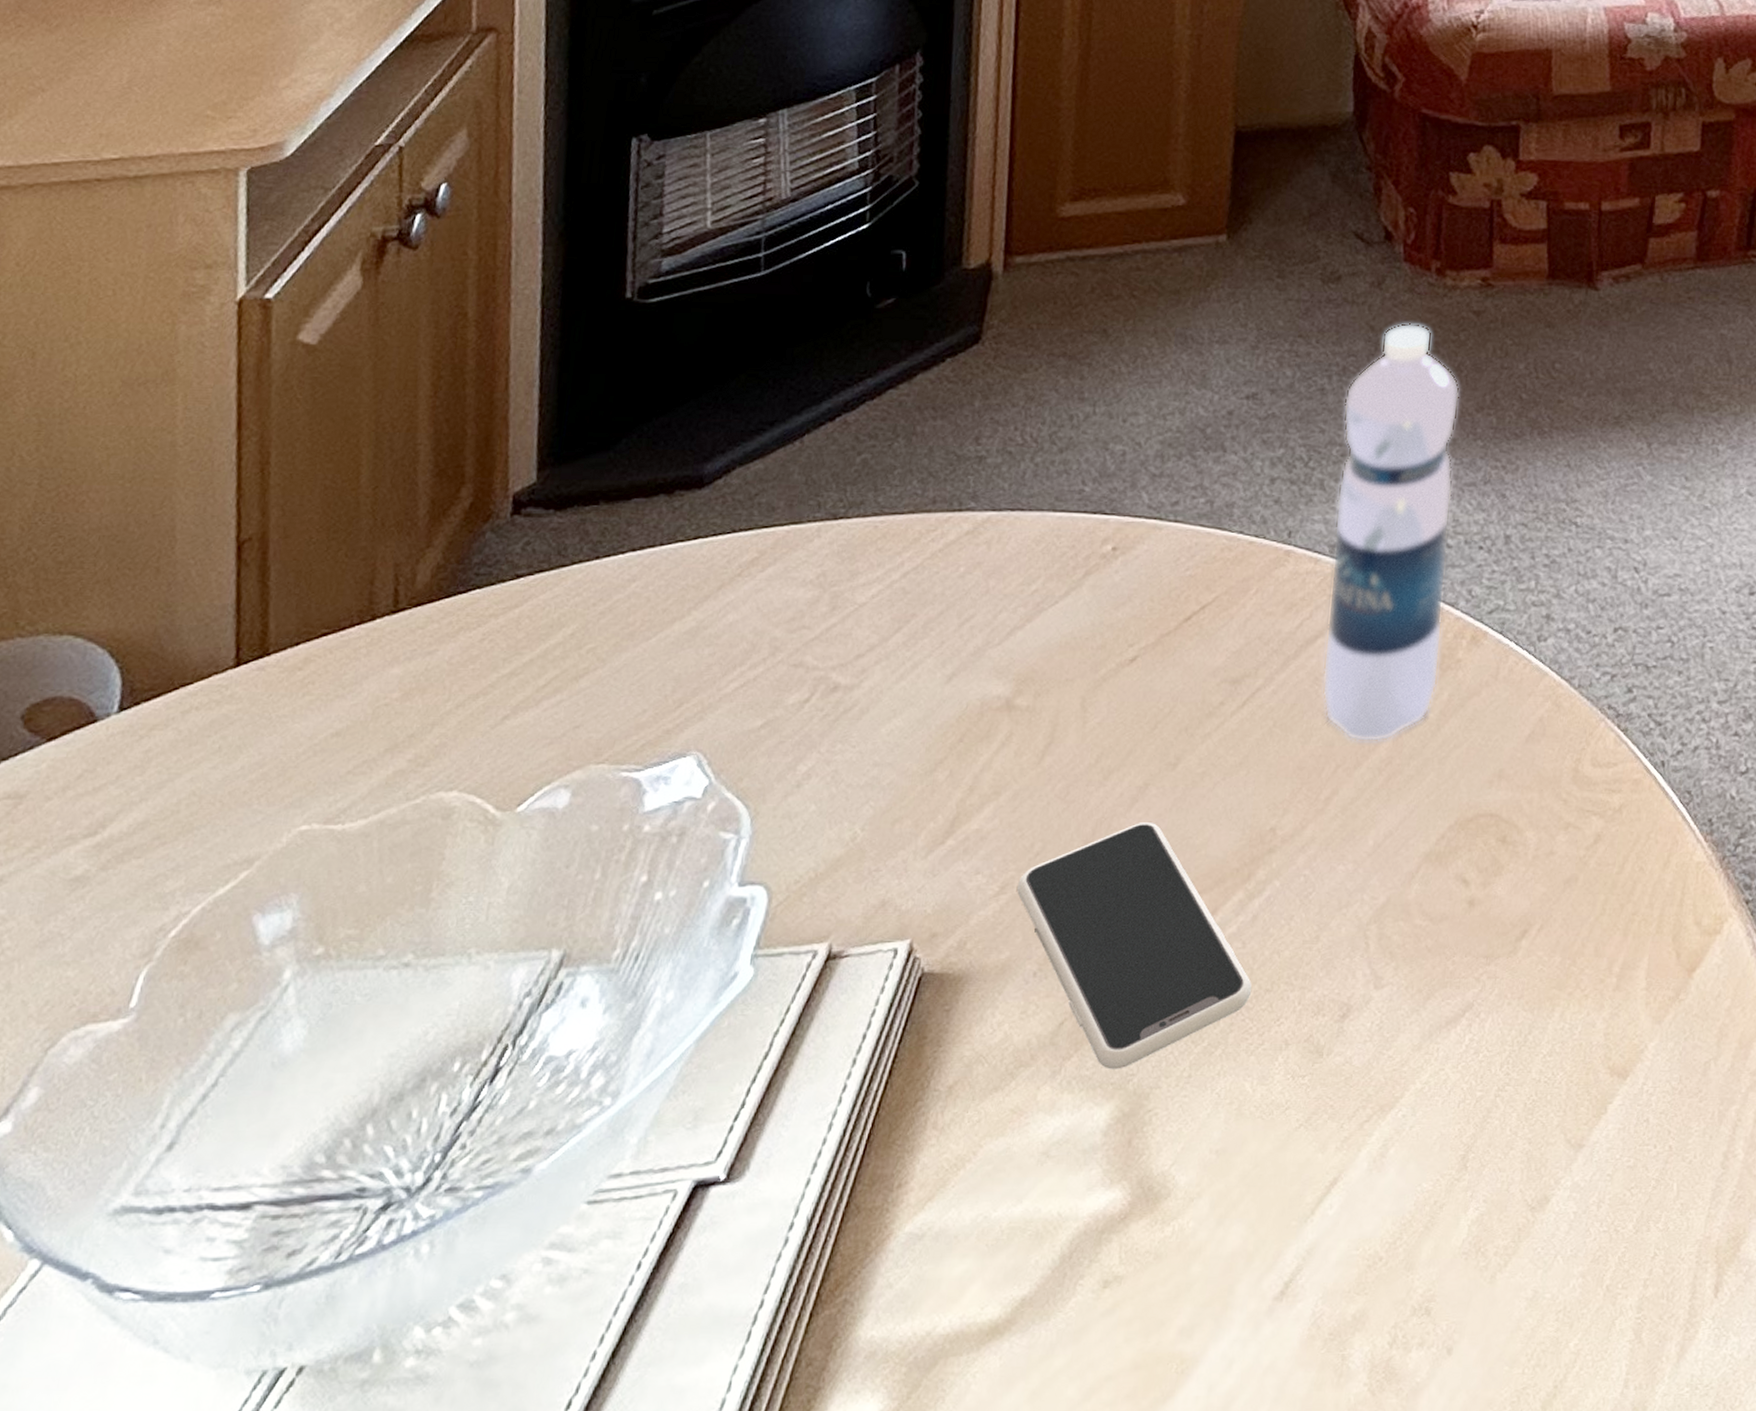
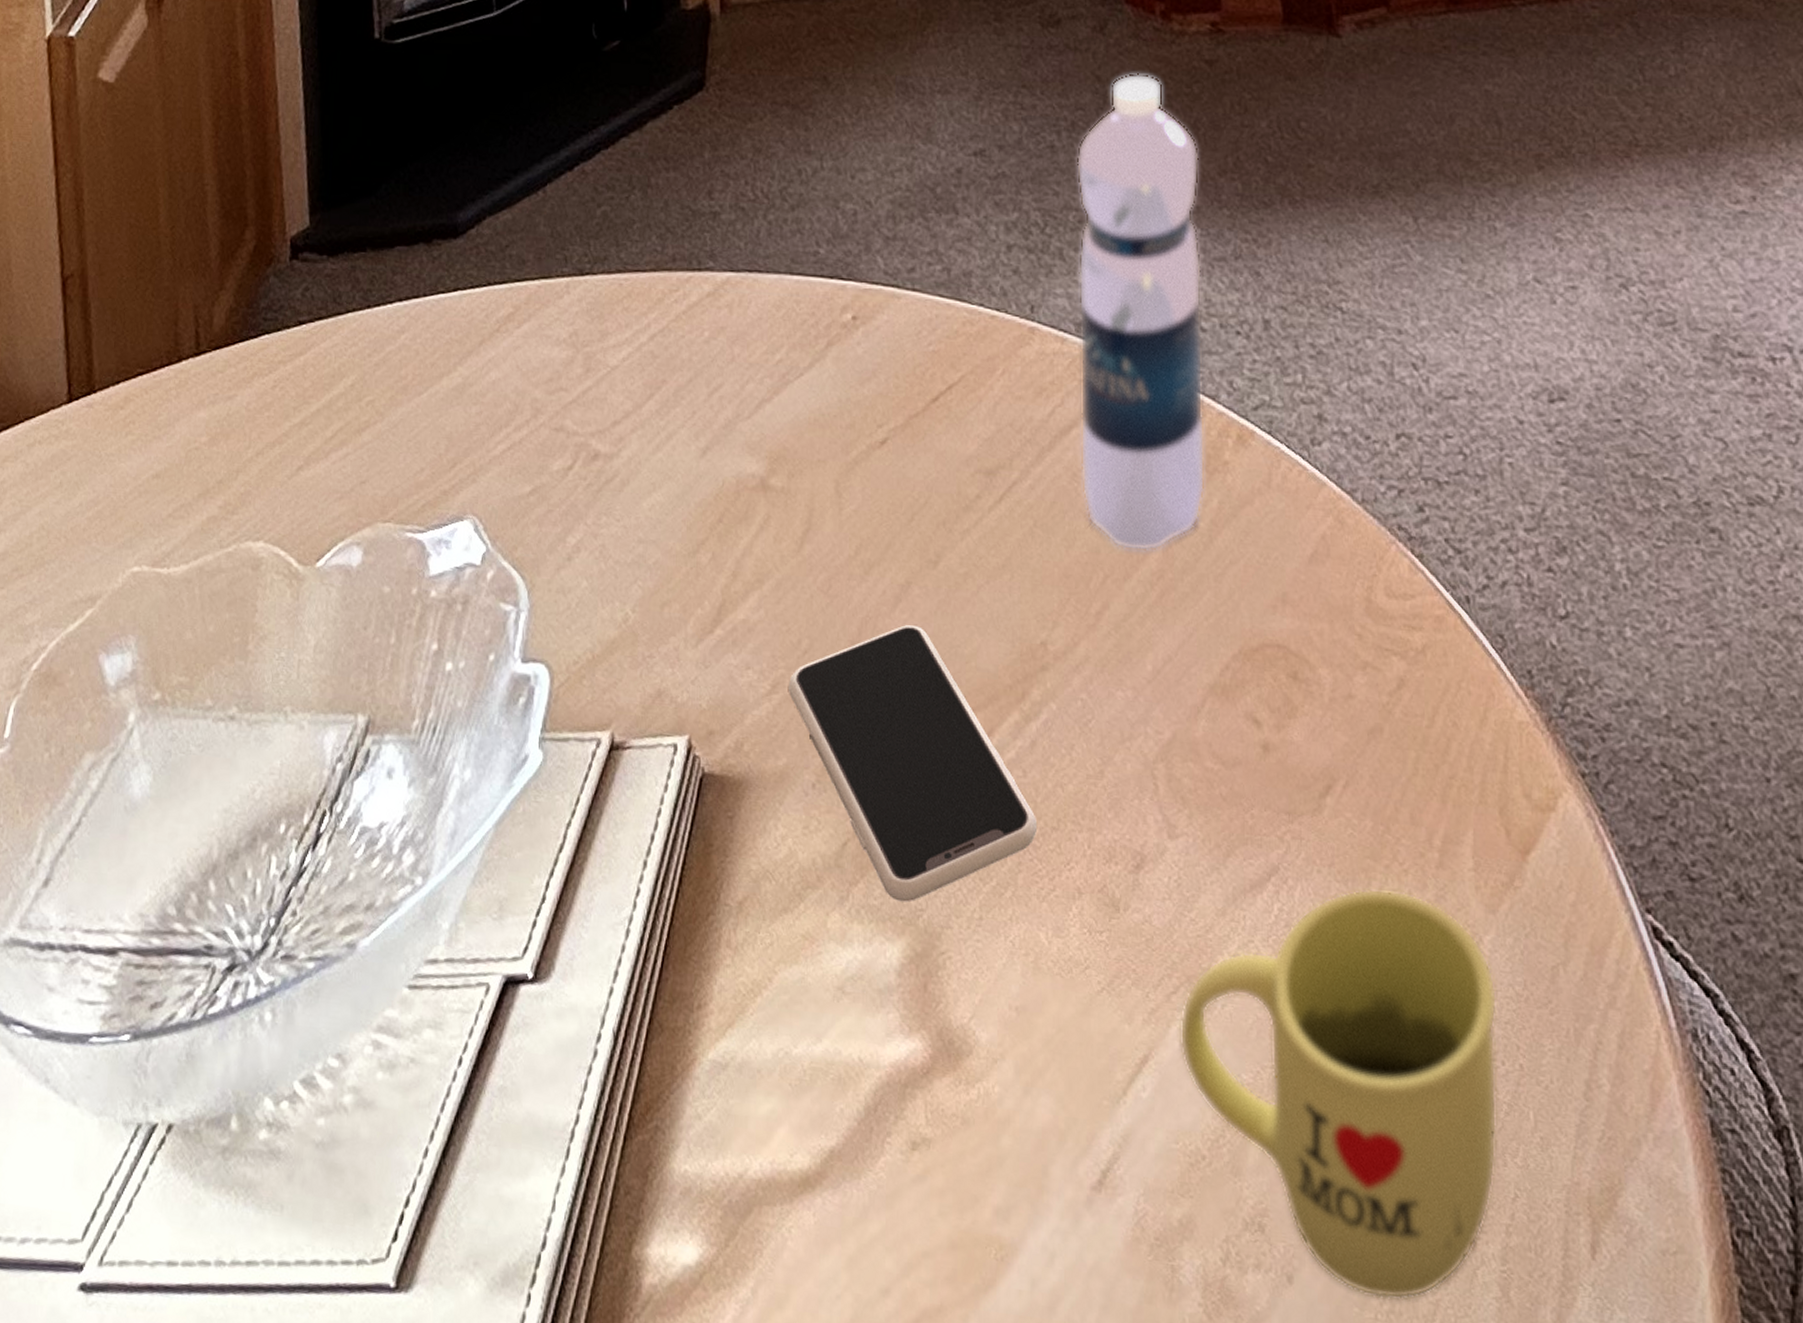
mug: none [1368,1013,1656,1355] -> present [1180,887,1498,1300]

